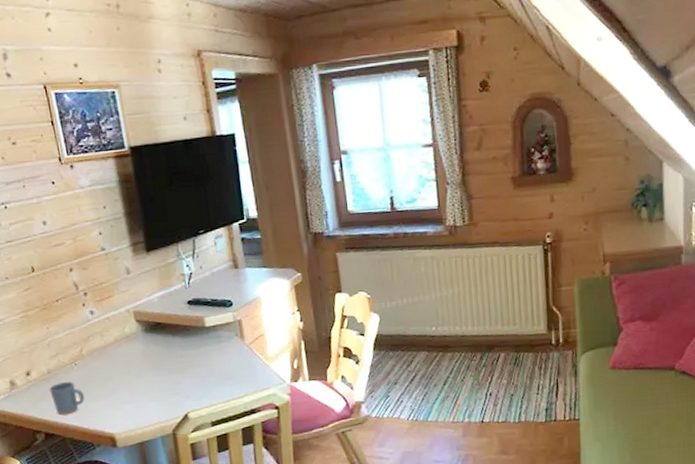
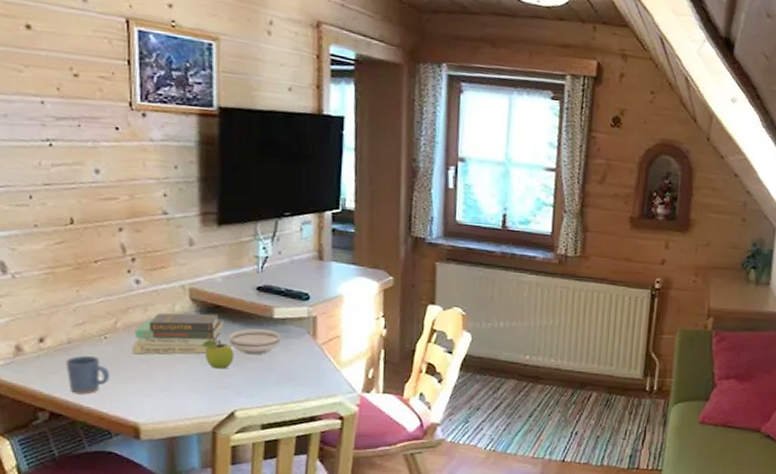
books: none [97,330,167,375] -> present [133,313,224,355]
fruit: none [151,353,180,379] -> present [201,339,234,369]
bowl: none [171,338,215,362] -> present [228,329,282,355]

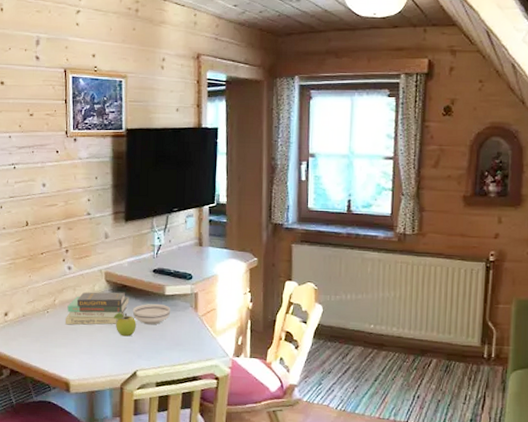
mug: present [66,356,111,393] -> none [21,326,51,355]

